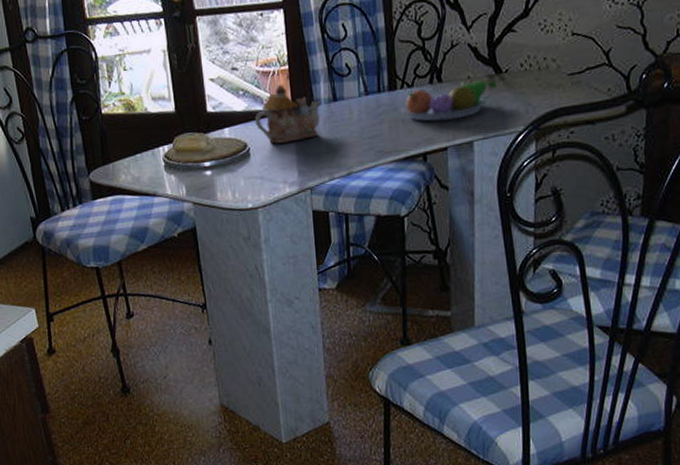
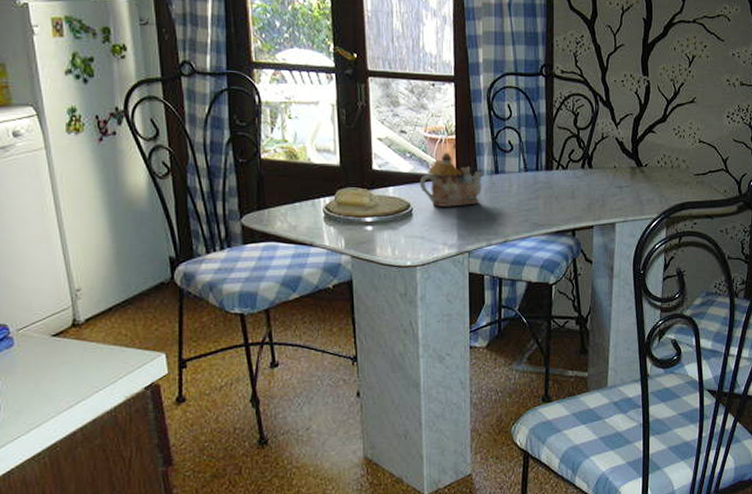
fruit bowl: present [401,81,497,122] -> none [555,170,637,202]

